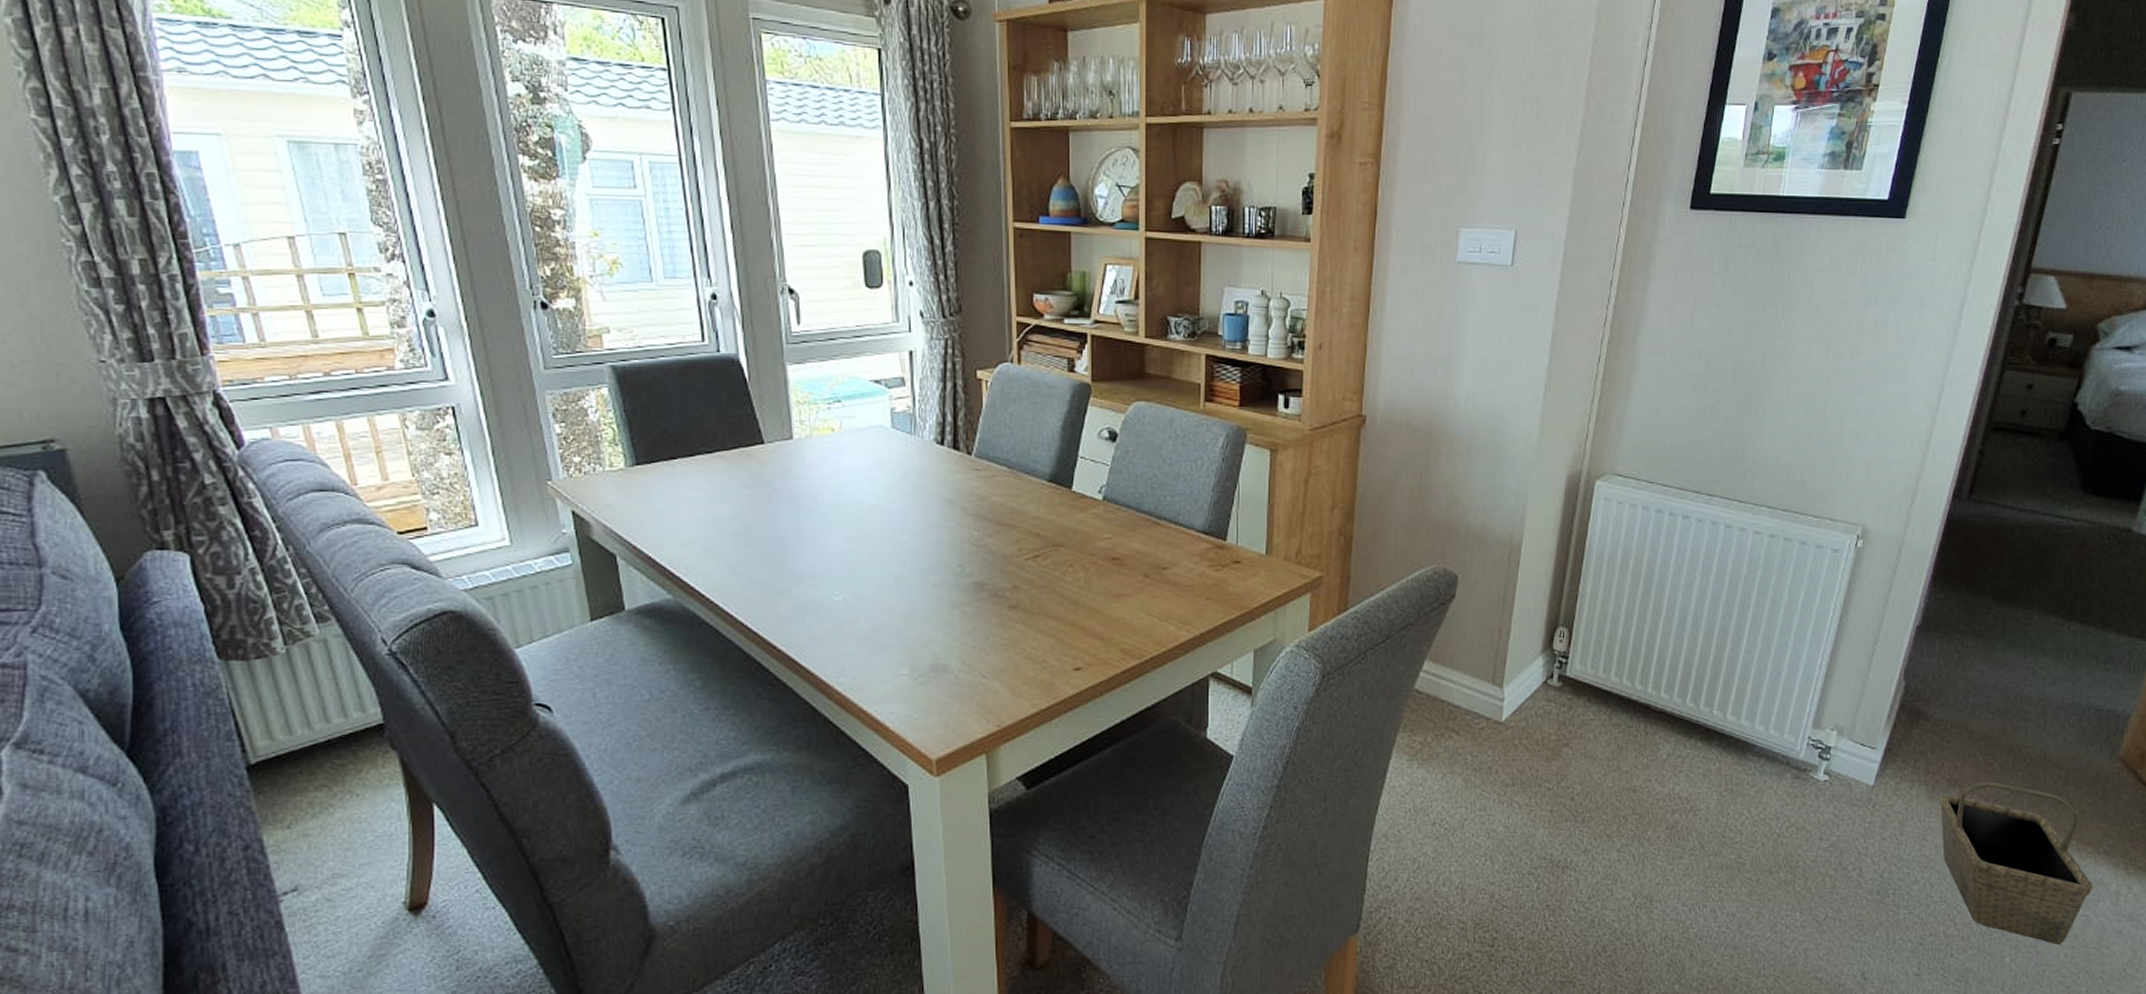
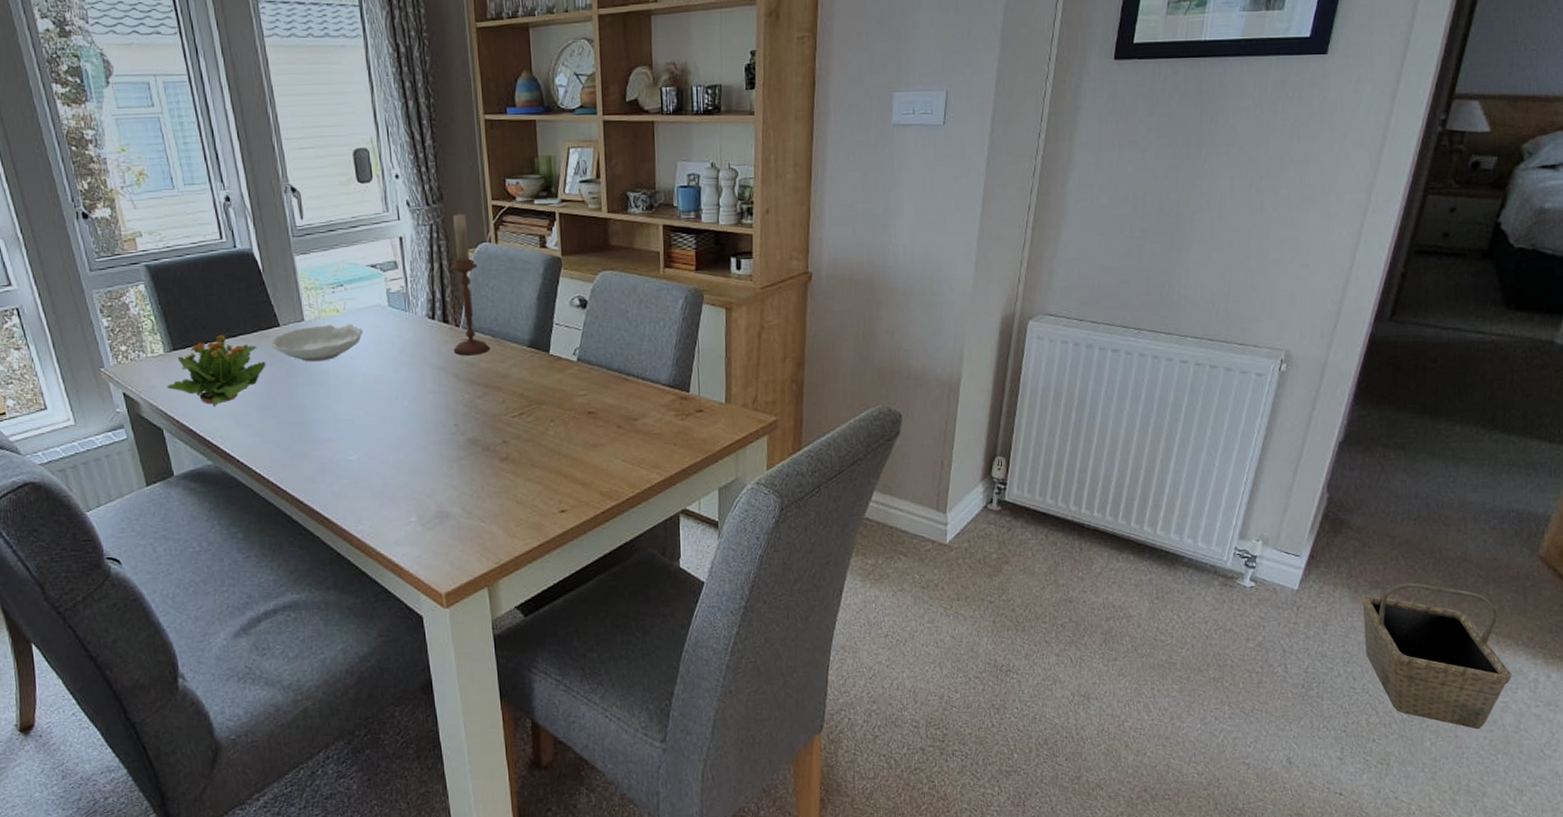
potted flower: none [625,450,745,532] -> present [167,335,266,407]
bowl: none [753,445,861,486] -> present [272,324,363,362]
candlestick: none [963,326,1005,488] -> present [451,211,491,356]

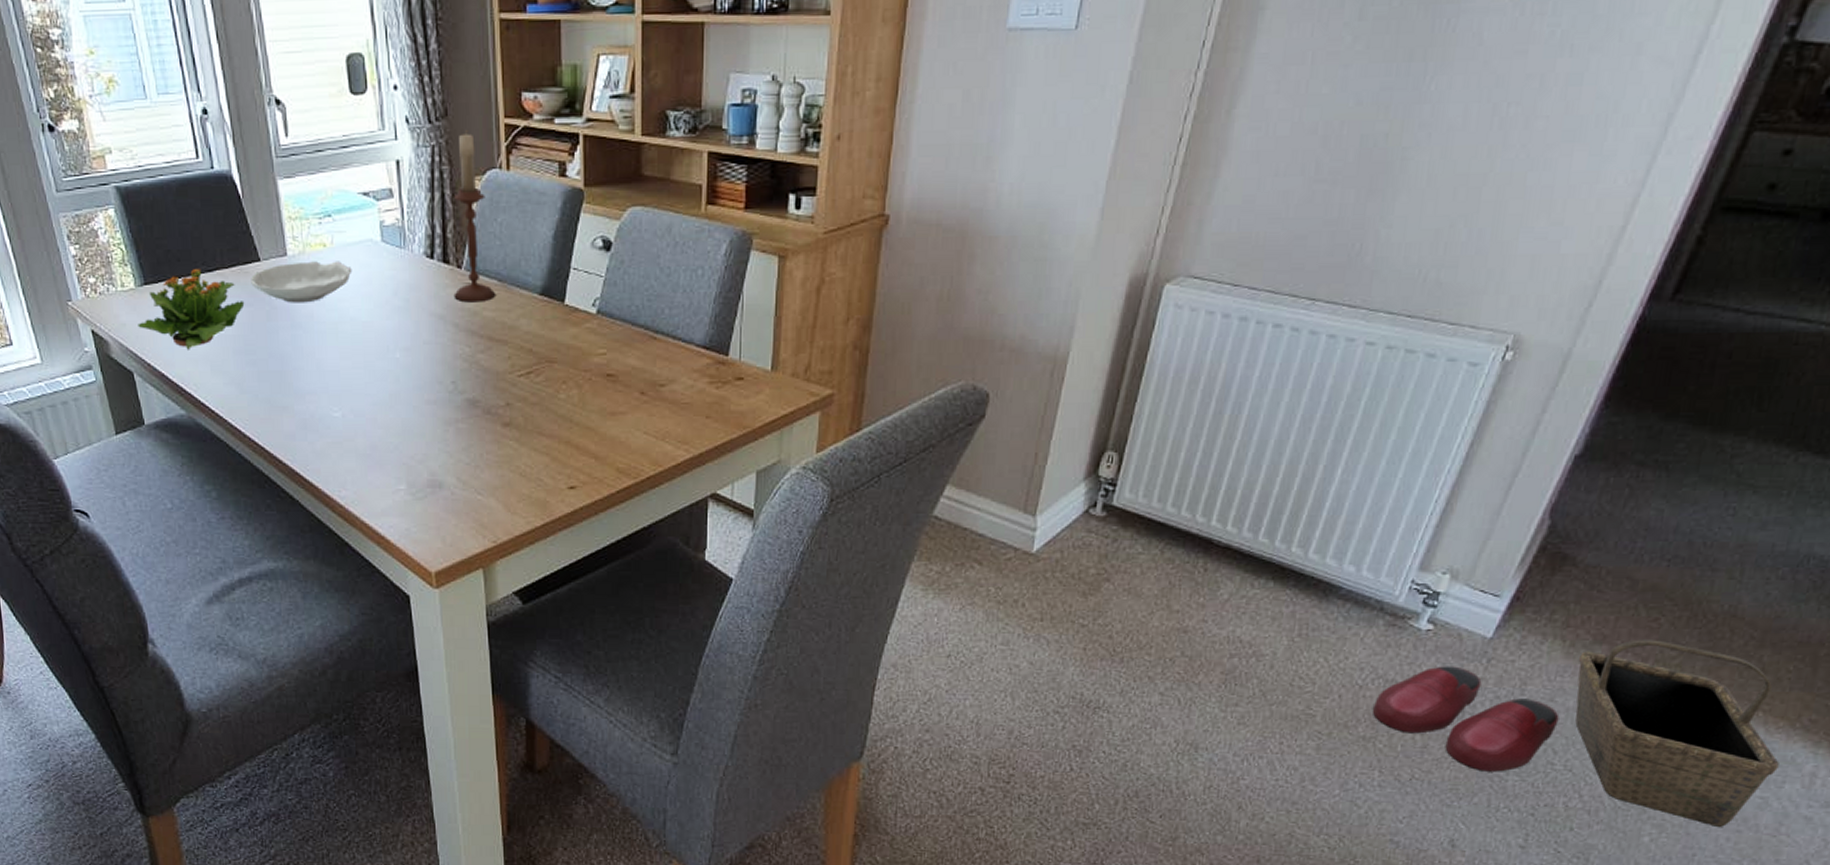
slippers: none [1217,614,1354,699] -> present [1372,666,1560,772]

